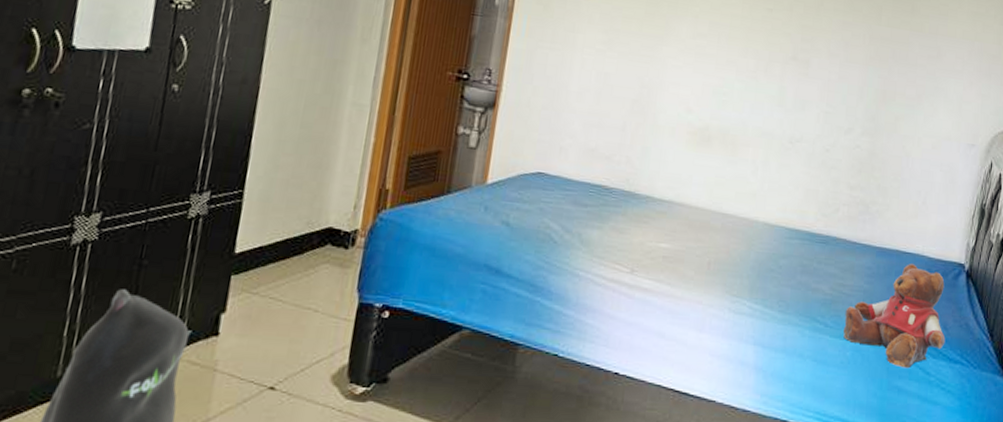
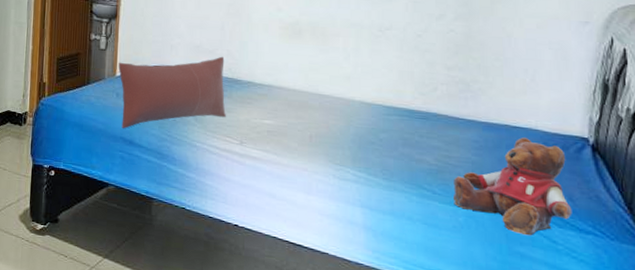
pillow: none [487,163,623,253] -> present [118,56,227,129]

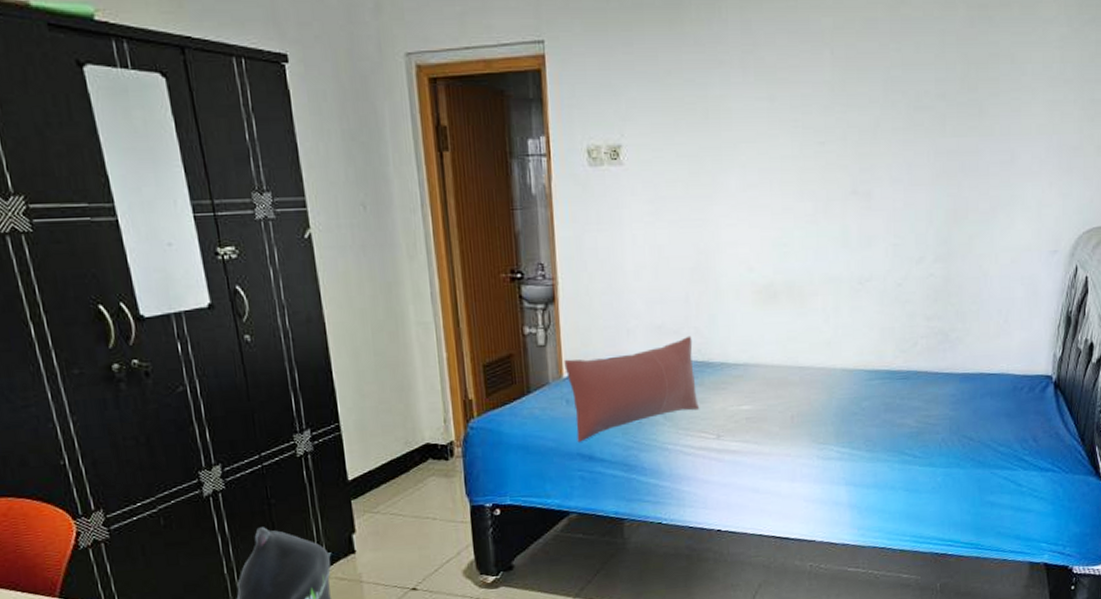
teddy bear: present [453,137,573,236] -> none [933,384,1036,484]

